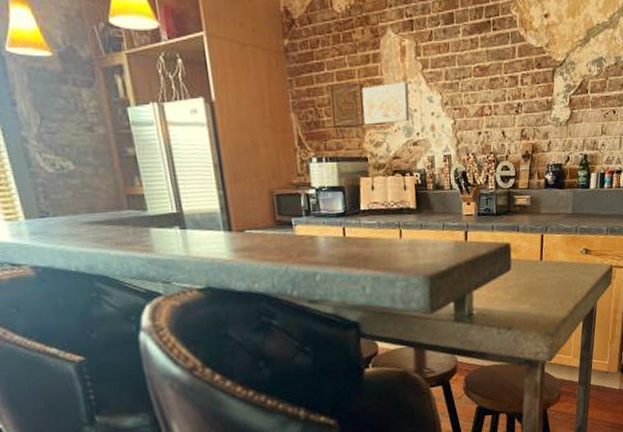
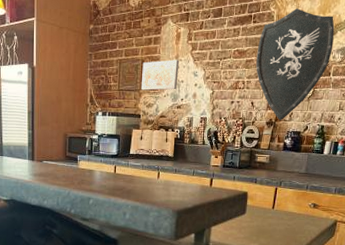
shield: none [501,11,588,153] -> present [256,8,335,121]

